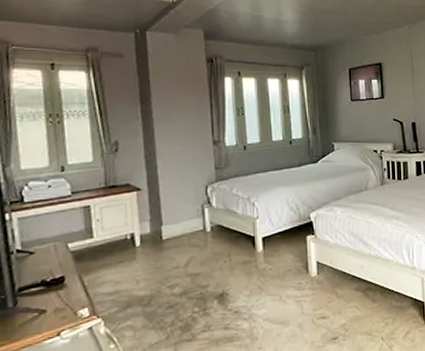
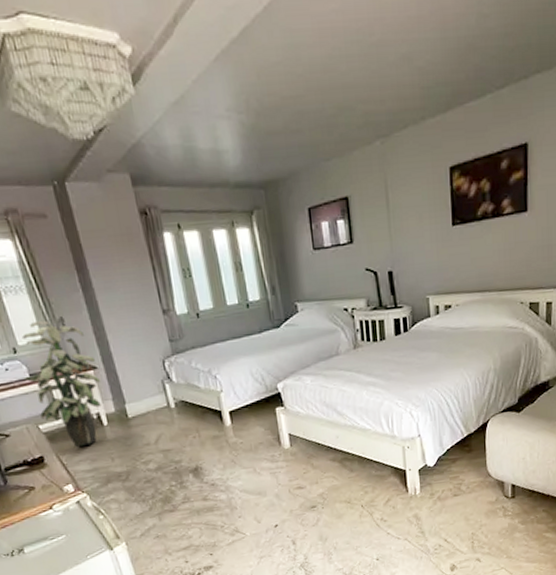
indoor plant: none [66,142,141,269] -> present [21,320,101,448]

